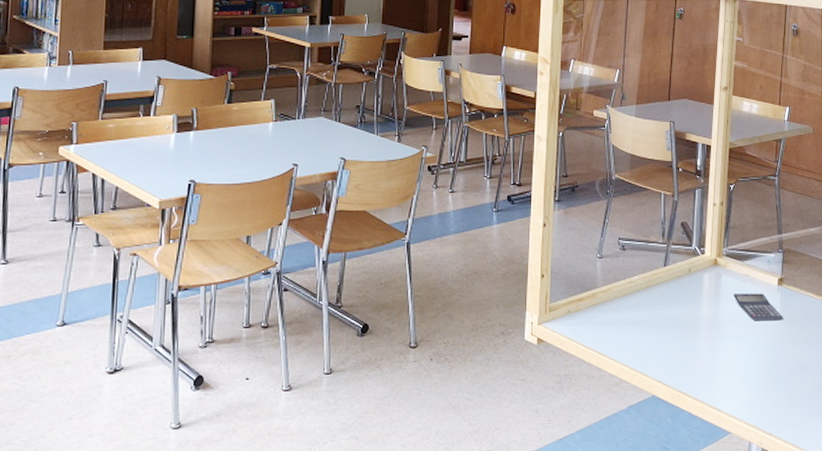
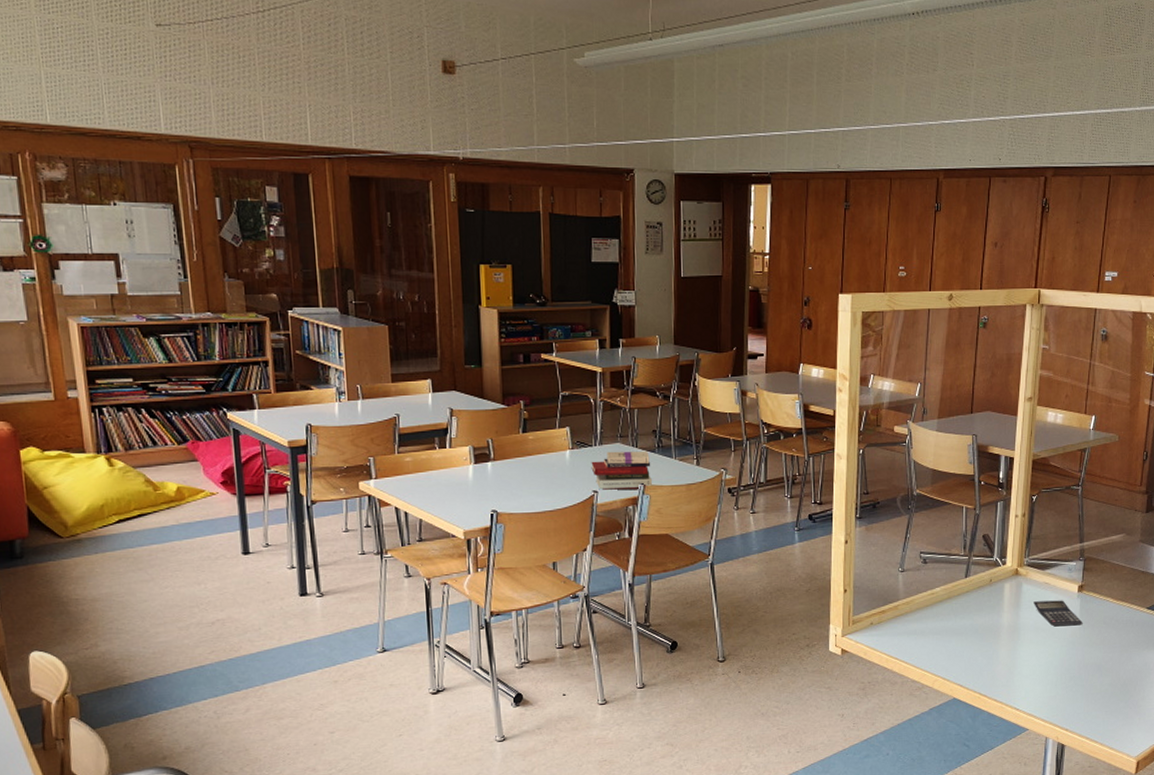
books: none [293,125,353,165] -> present [591,451,652,490]

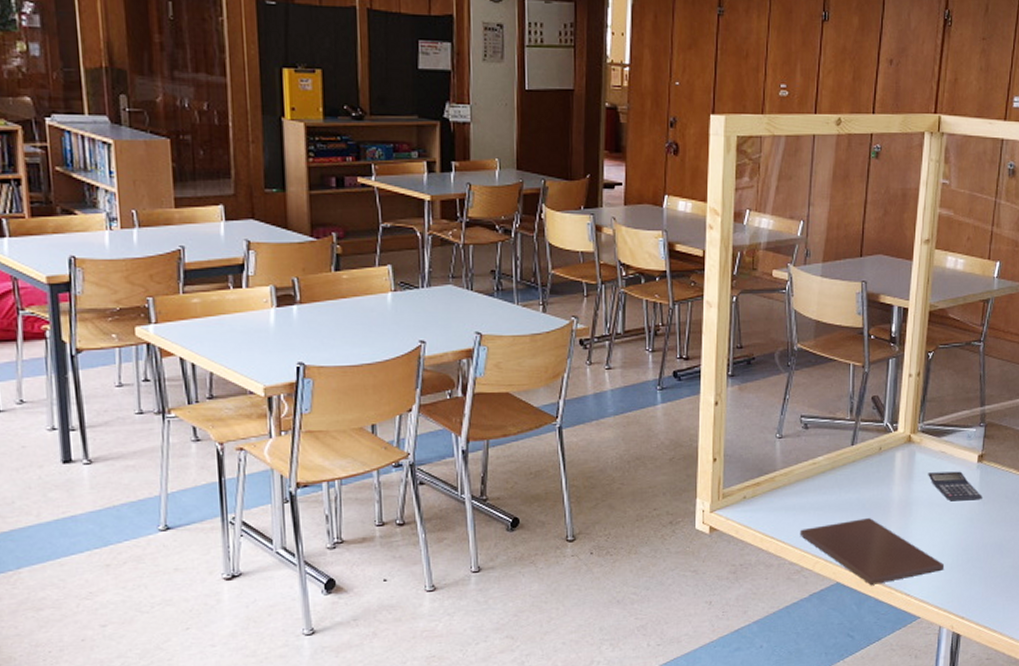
books: present [591,451,652,490] -> none [417,294,490,341]
plaque: none [920,641,1049,700] -> present [799,518,944,585]

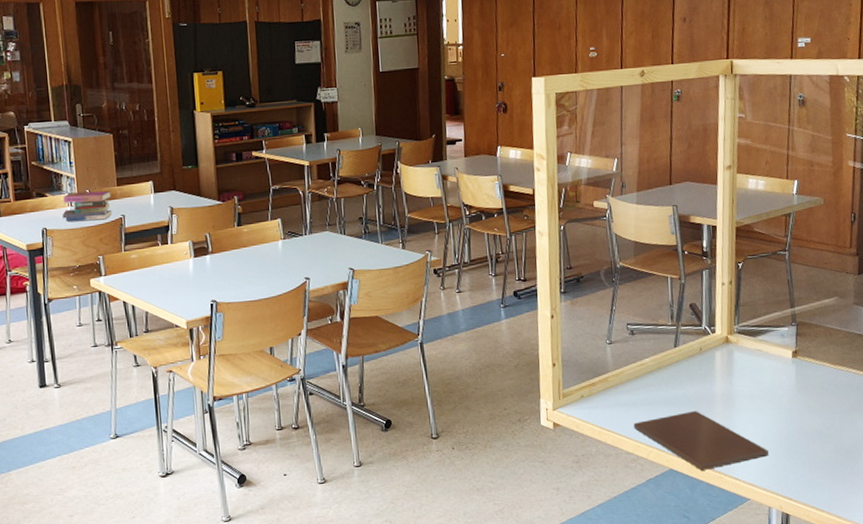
books: none [98,212,168,251] -> present [62,190,113,221]
calculator: present [928,471,982,502] -> none [747,366,800,394]

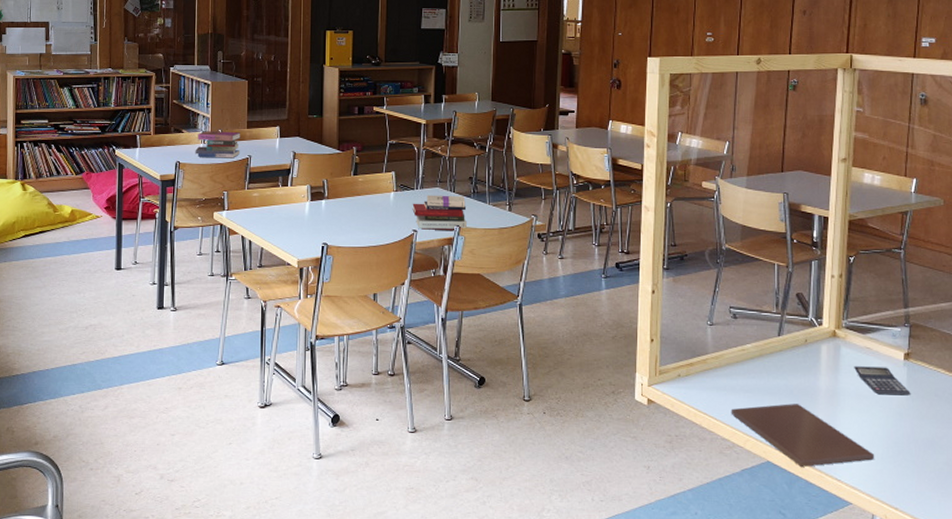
books: none [302,238,360,277] -> present [412,195,467,231]
calculator: none [747,366,800,394] -> present [854,366,911,396]

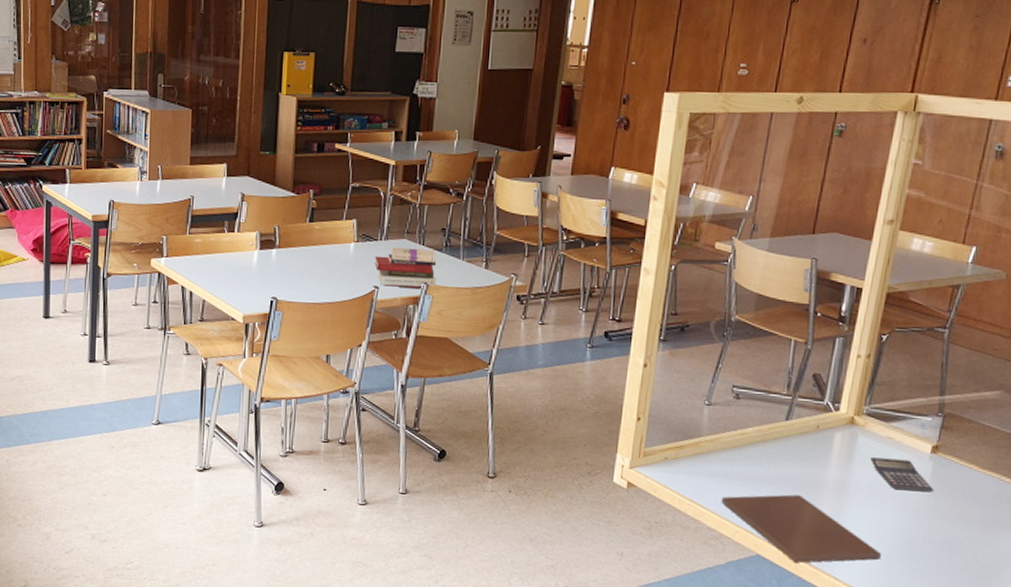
books: present [195,131,241,158] -> none [131,166,183,199]

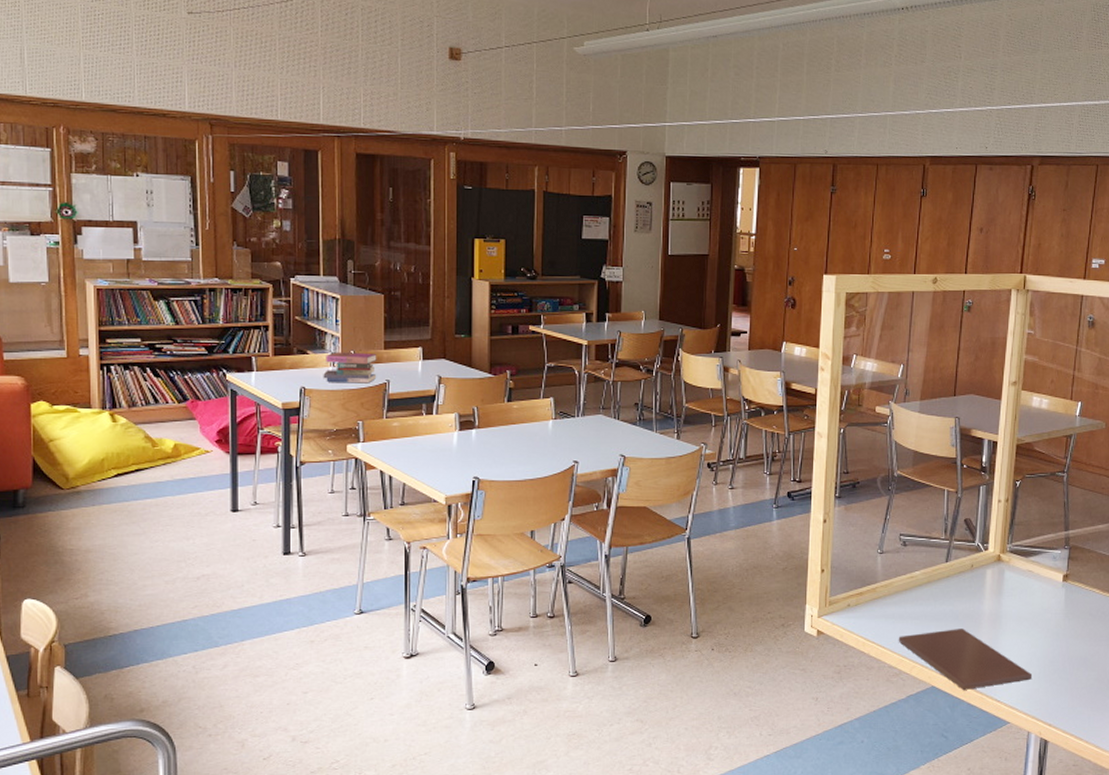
books: none [131,166,183,199] -> present [323,352,377,384]
books: present [374,247,437,290] -> none [573,422,632,462]
calculator: present [870,457,934,493] -> none [1016,589,1068,616]

